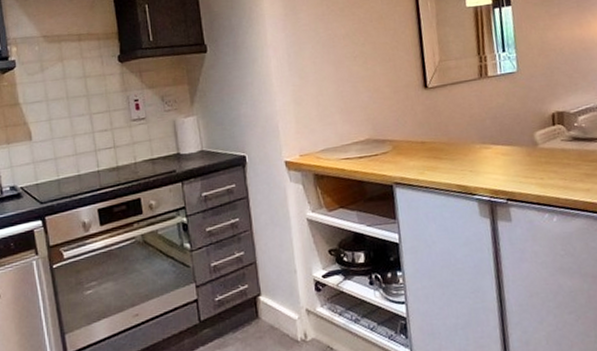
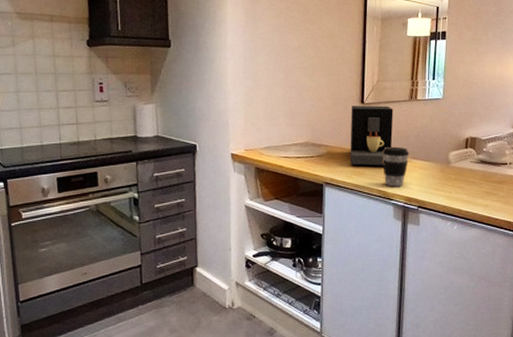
coffee maker: none [413,87,466,159] -> present [350,106,394,166]
coffee cup: none [456,132,488,180] -> present [382,146,410,187]

